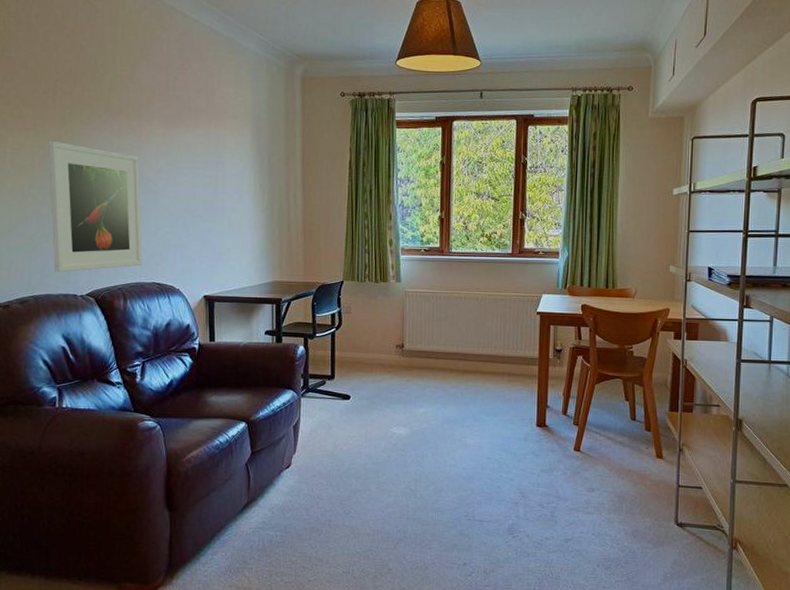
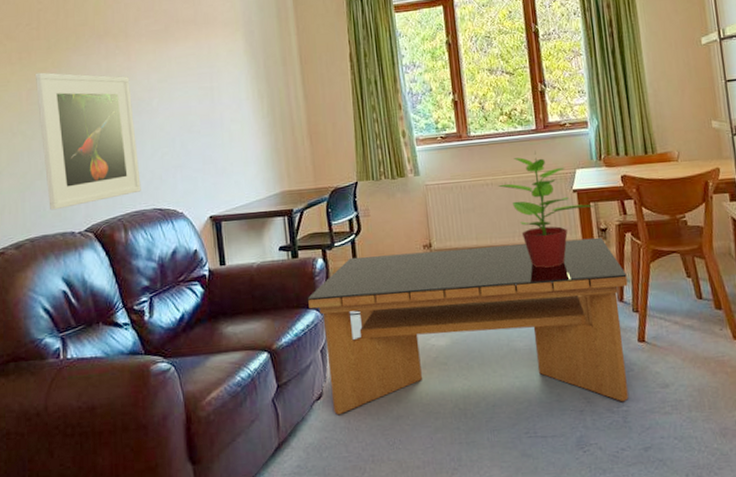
coffee table: none [287,348,573,500] -> present [308,237,629,415]
potted plant: none [470,273,554,378] -> present [498,151,595,268]

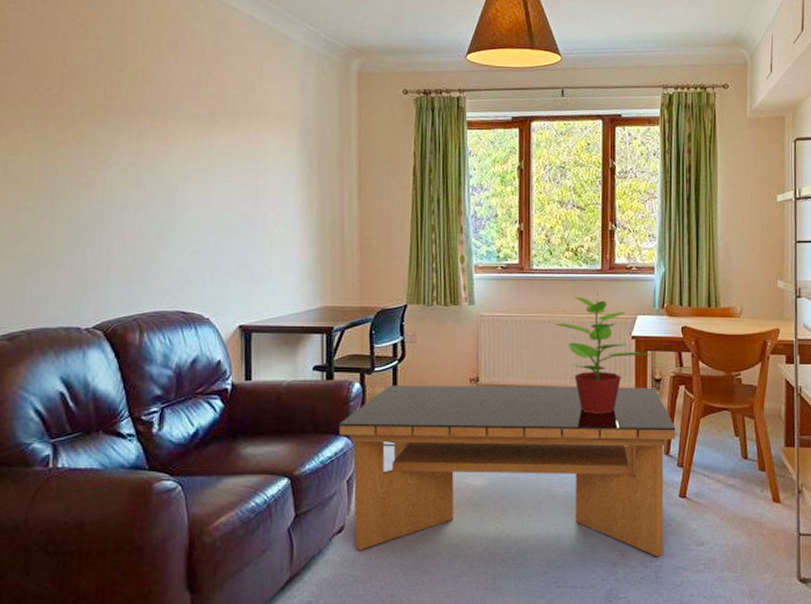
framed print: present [34,72,141,210] -> none [51,145,164,301]

